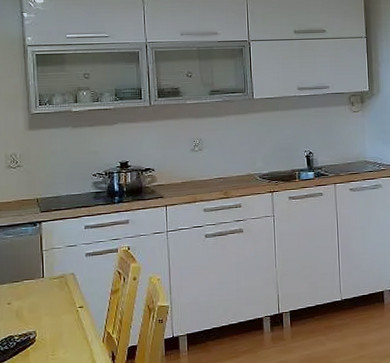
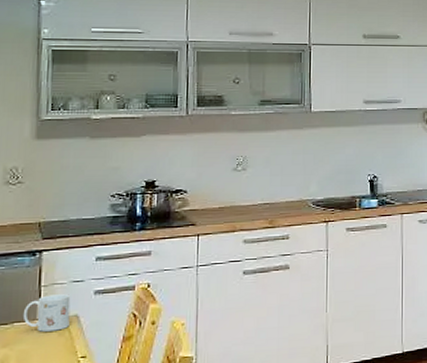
mug: none [30,256,68,287] -> present [22,294,71,332]

